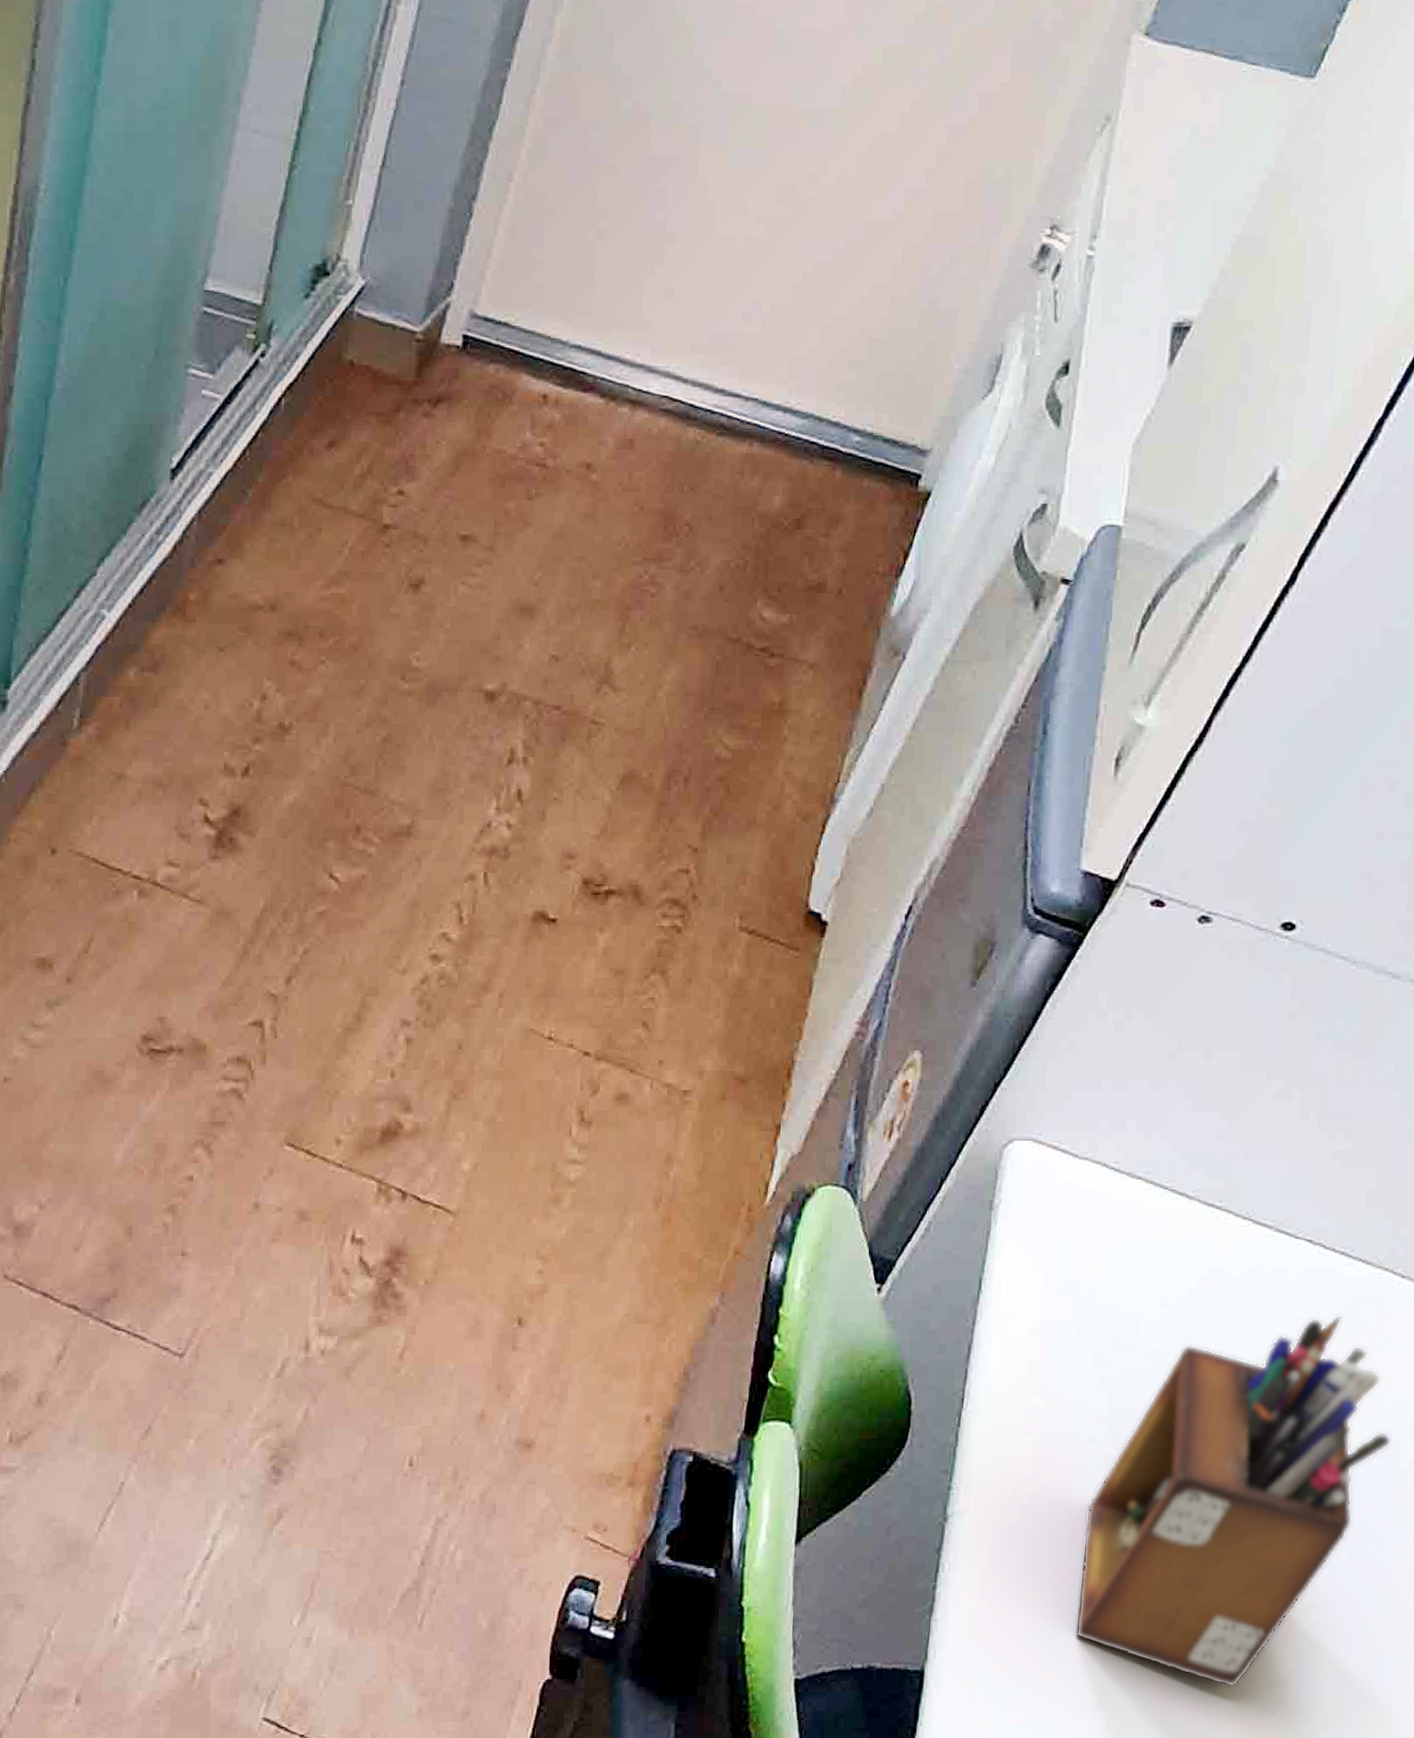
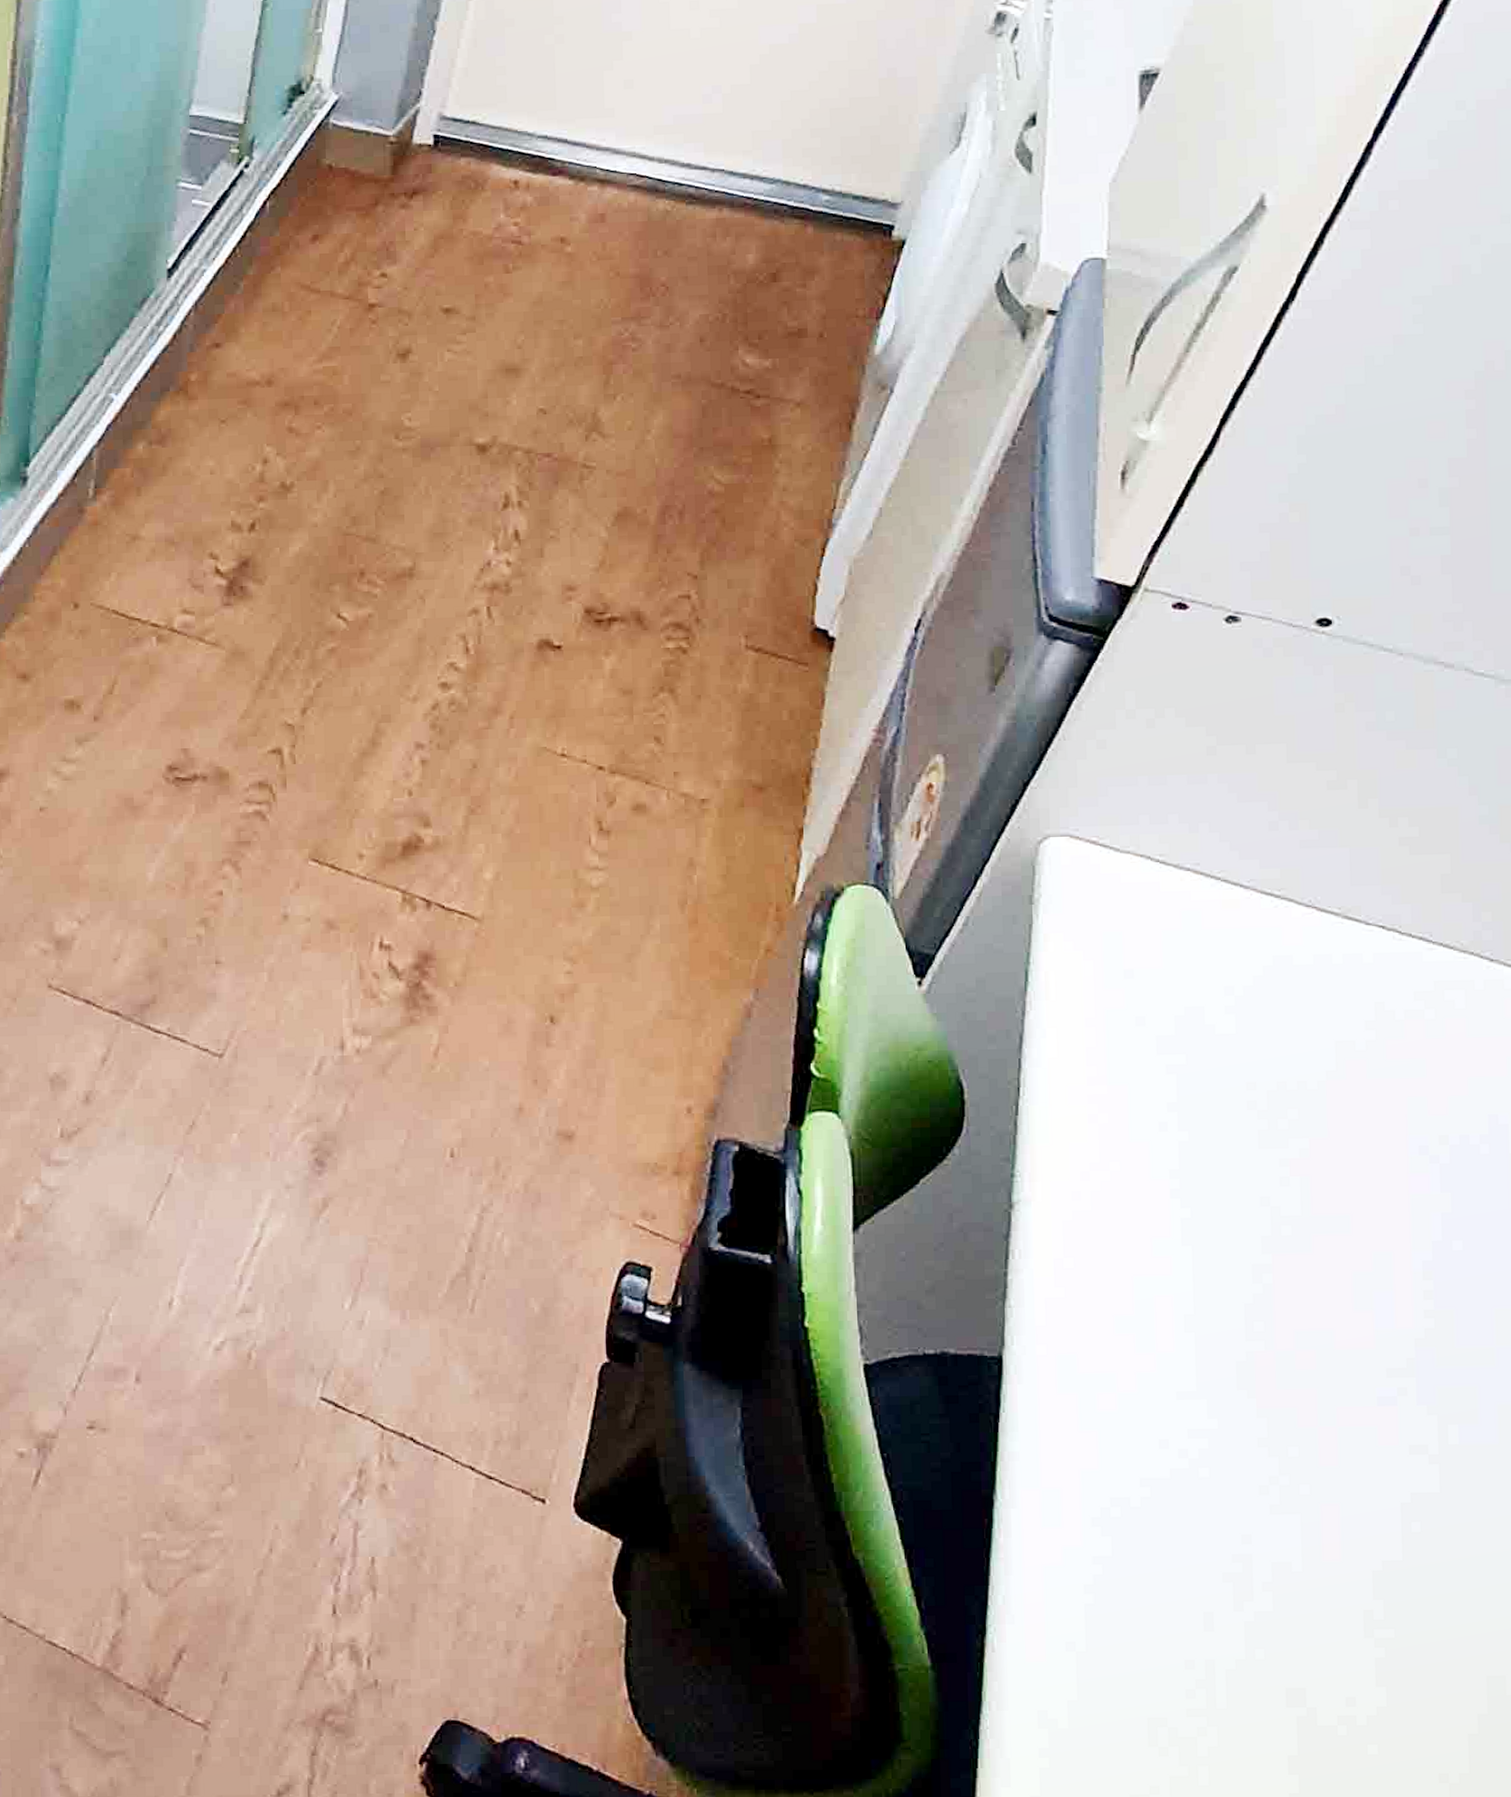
desk organizer: present [1075,1315,1392,1688] -> none [1163,999,1498,1377]

